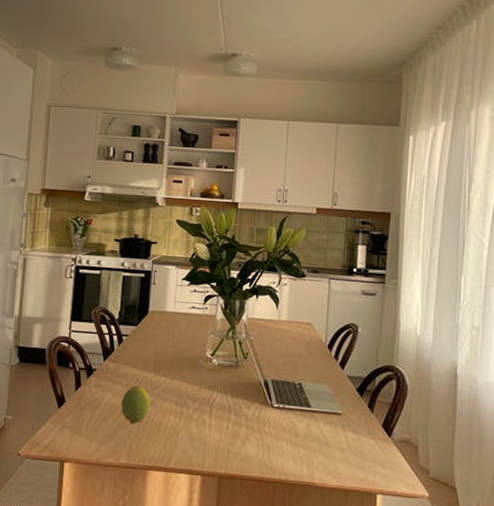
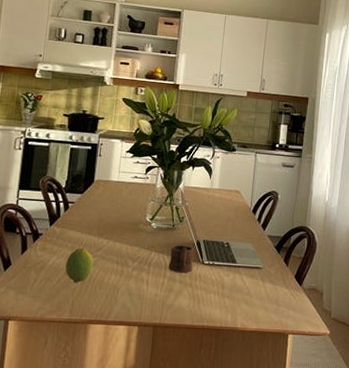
mug: none [232,384,261,417] -> present [168,244,194,273]

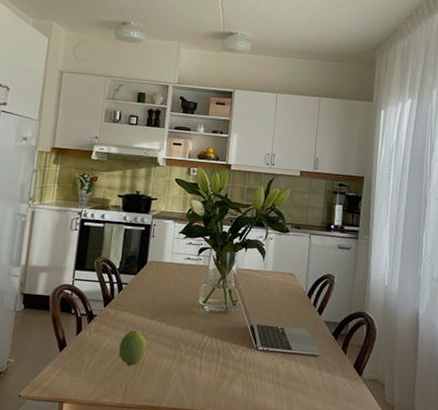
mug: present [168,244,194,273] -> none [221,329,247,359]

